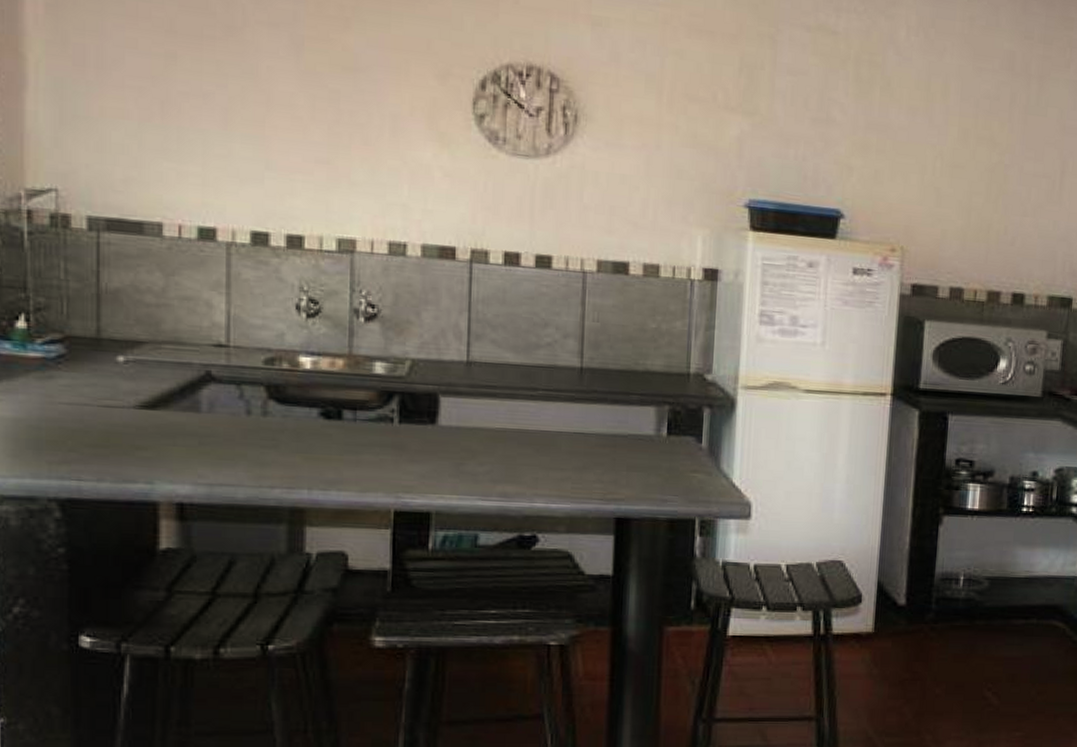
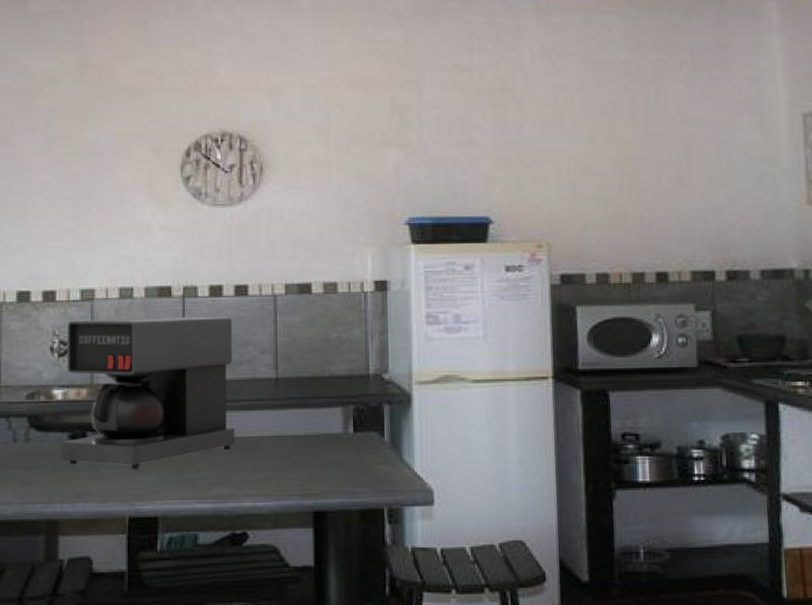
coffee maker: none [308,275,530,458] -> present [60,316,235,470]

